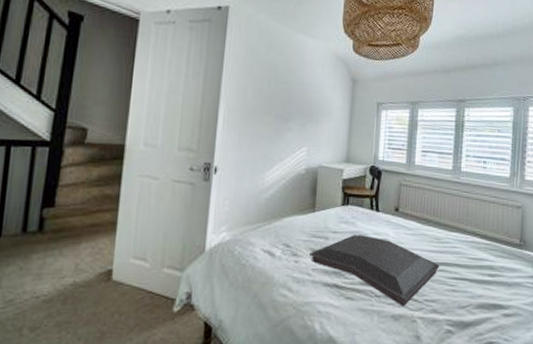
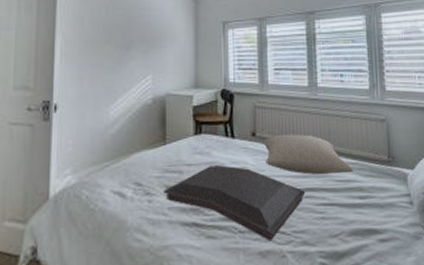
pillow: none [405,212,487,253] -> present [264,134,354,175]

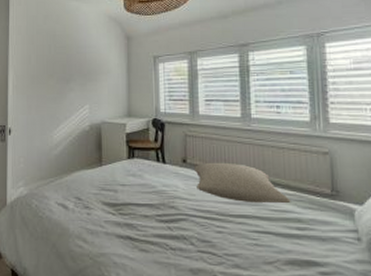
serving tray: present [164,165,306,242] -> none [101,187,238,261]

